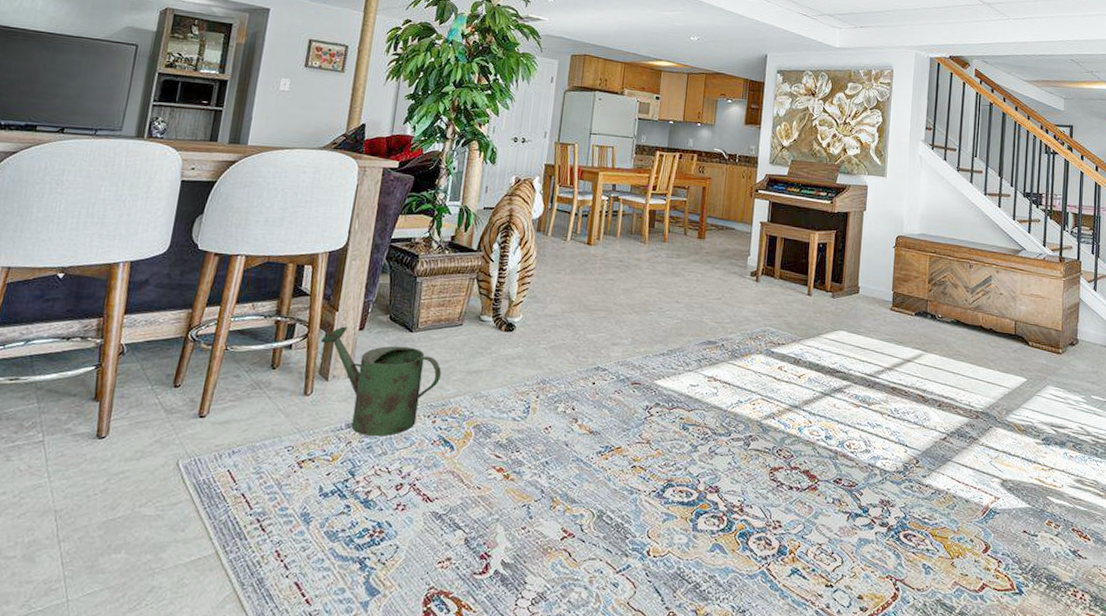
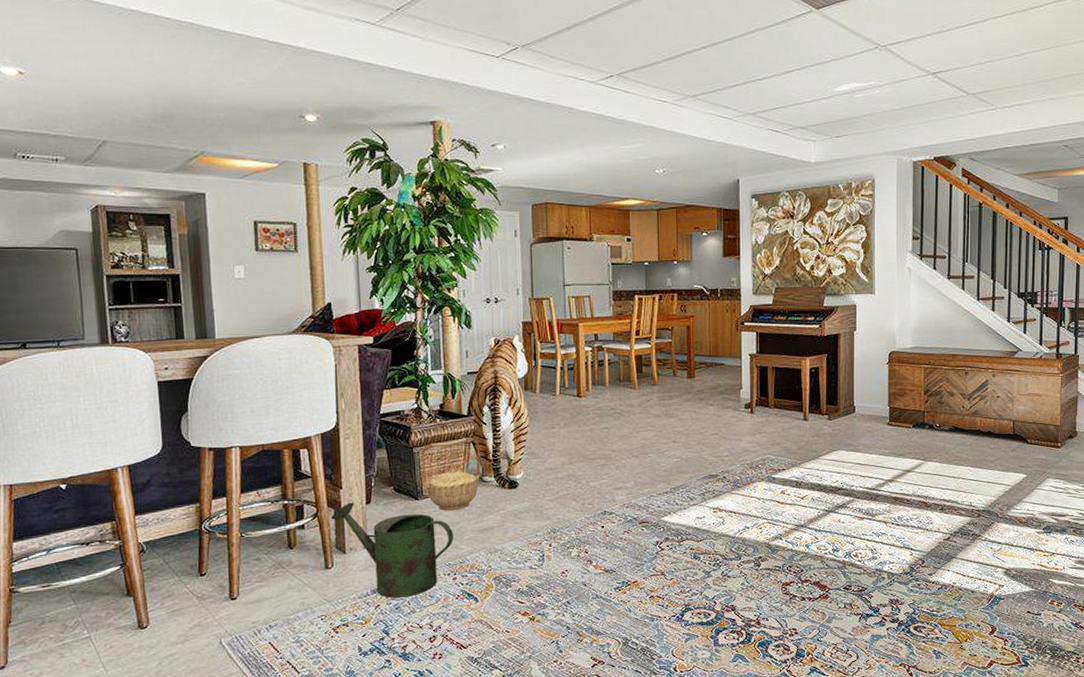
basket: none [420,273,484,348] -> present [421,437,481,511]

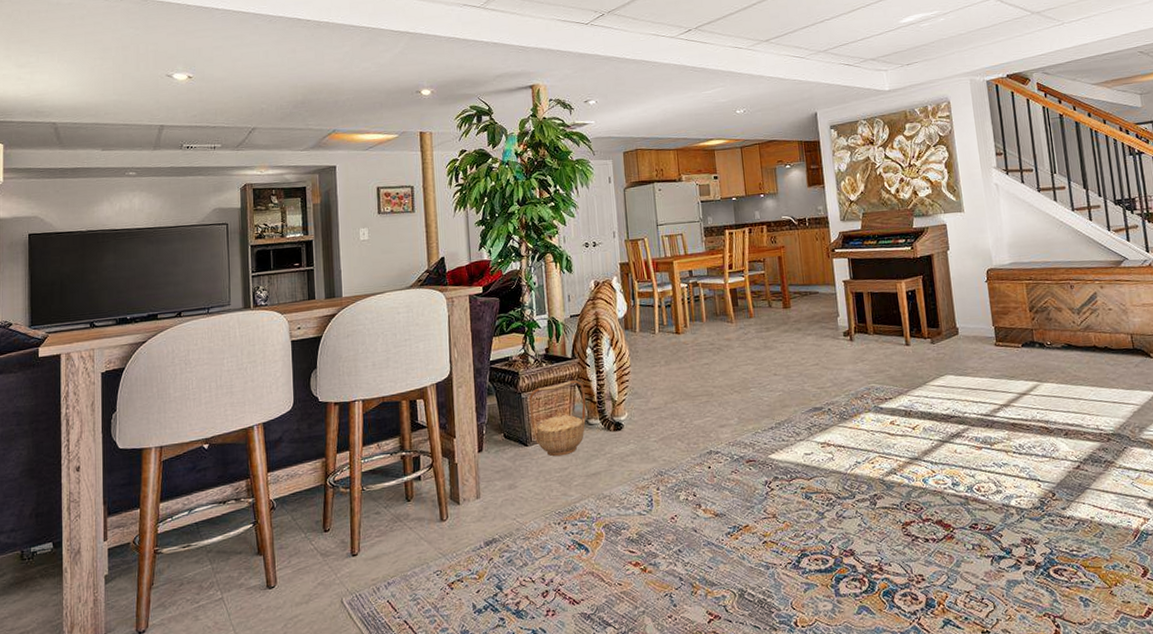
watering can: present [331,502,453,599] -> none [445,451,562,551]

